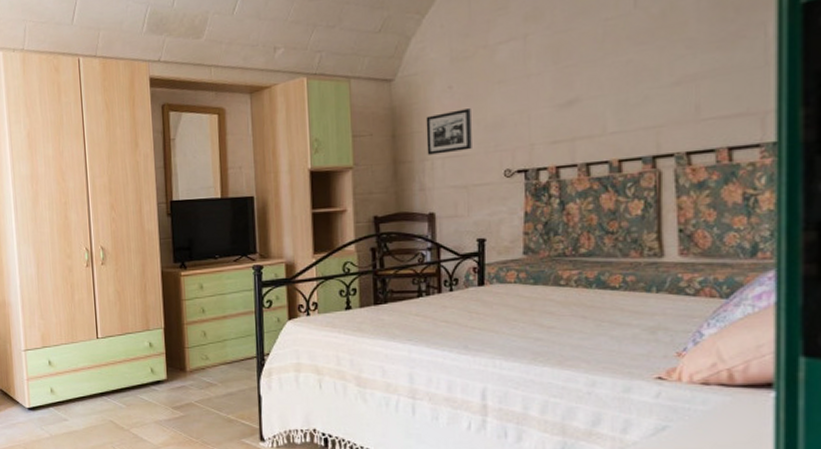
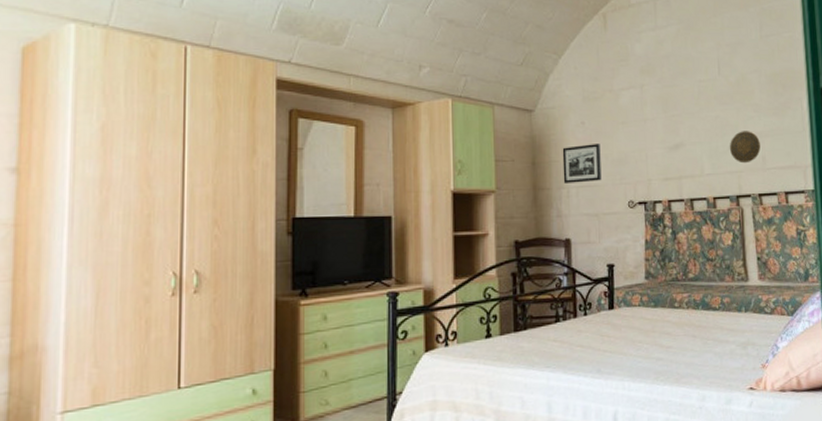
decorative plate: none [645,74,693,116] -> present [729,131,761,164]

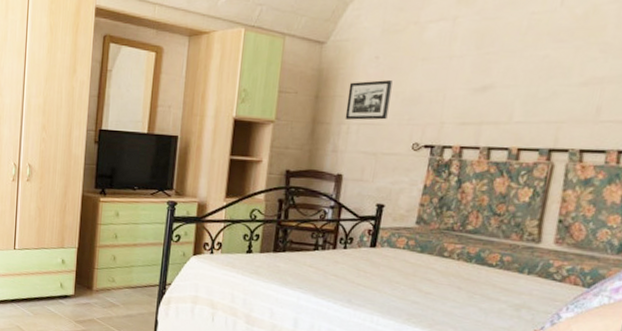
decorative plate: present [729,131,761,164] -> none [553,74,599,114]

